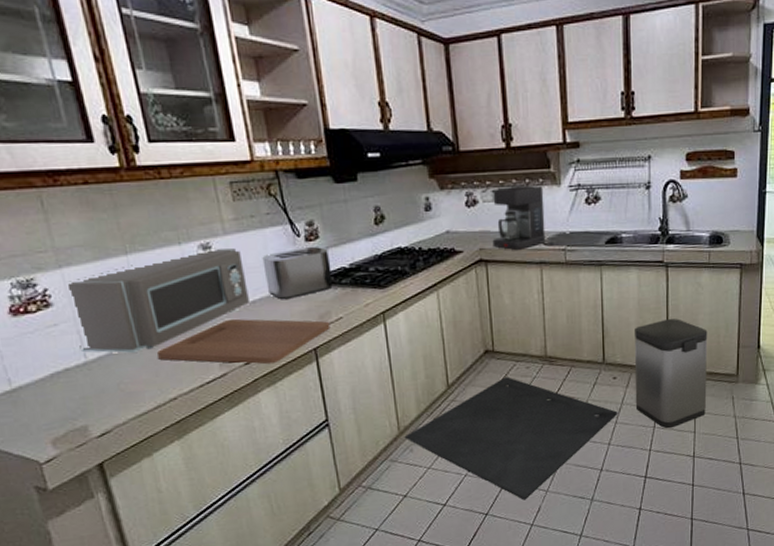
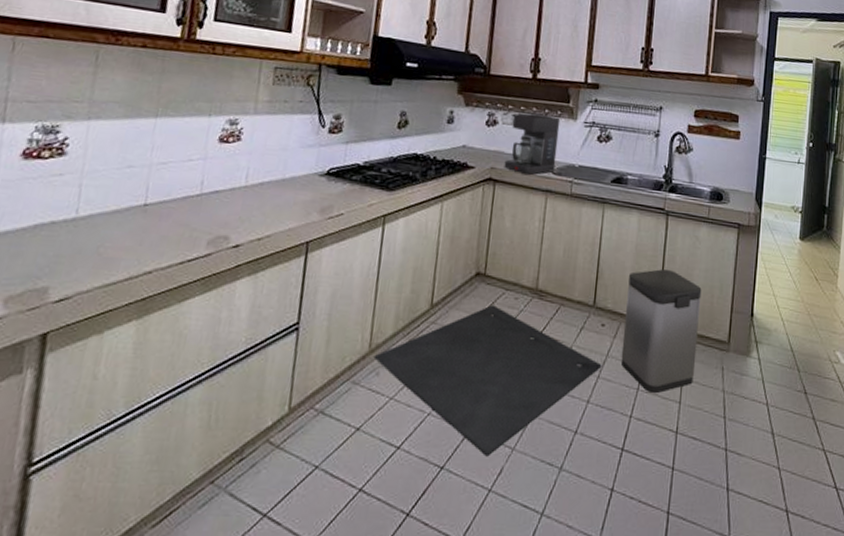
microwave: present [68,248,249,353] -> none [74,124,264,216]
cutting board: present [157,318,331,365] -> none [148,197,330,252]
toaster: present [262,247,335,300] -> none [278,138,348,187]

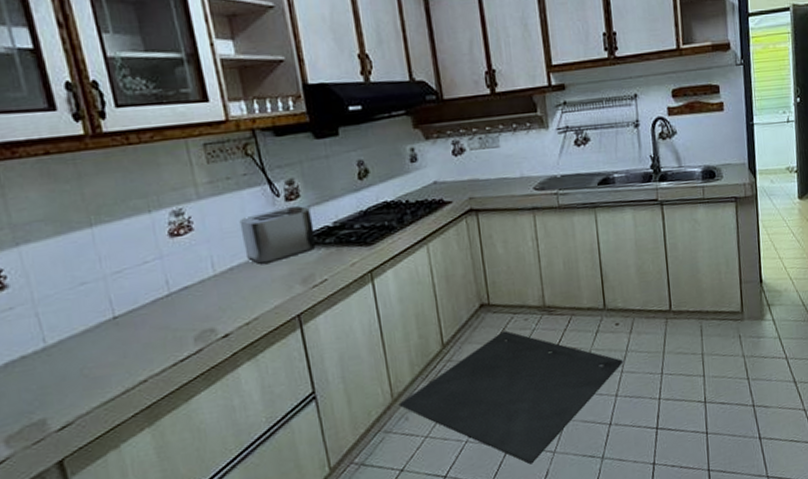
toaster: none [278,138,348,187] -> present [239,206,319,265]
coffee maker: present [504,113,561,175] -> none [479,130,537,197]
pedal bin: present [621,269,702,393] -> none [634,257,714,374]

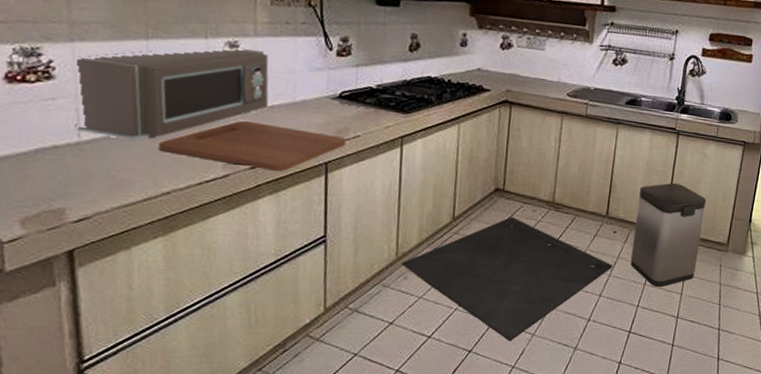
microwave: none [26,213,226,337] -> present [75,46,269,140]
cutting board: none [125,284,315,340] -> present [159,120,347,172]
toaster: present [239,206,319,265] -> none [288,61,360,110]
pedal bin: none [634,257,714,374] -> present [630,183,707,287]

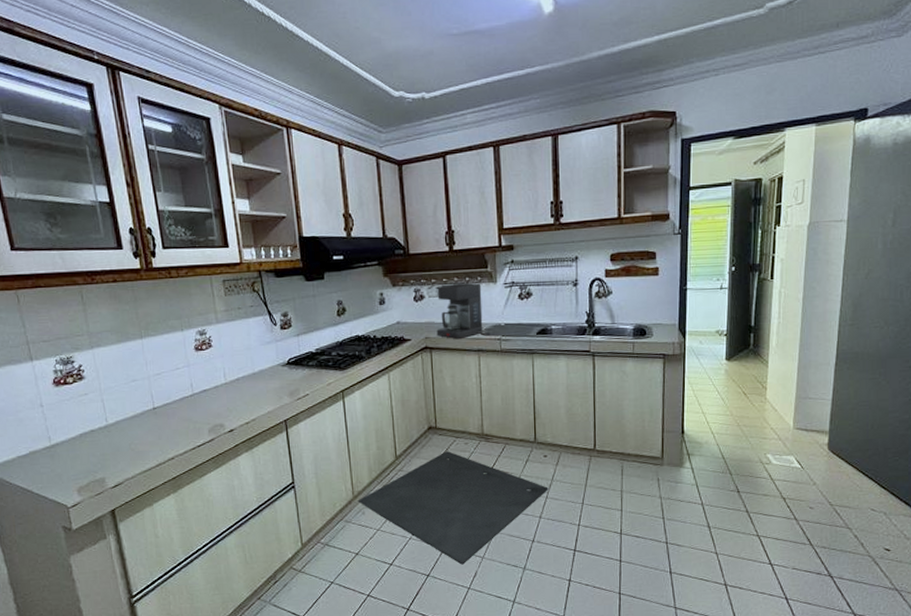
microwave: present [75,46,269,140] -> none [97,334,234,419]
cutting board: present [159,120,347,172] -> none [161,393,299,433]
coffee maker: none [520,36,576,97] -> present [436,282,483,339]
pedal bin: present [630,183,707,287] -> none [563,403,633,505]

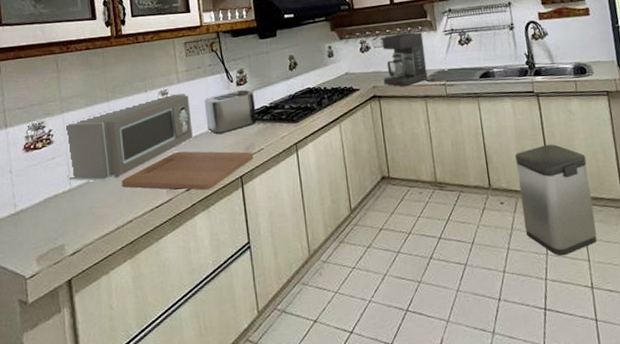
microwave: none [97,334,234,419] -> present [66,93,193,182]
cutting board: none [161,393,299,433] -> present [122,151,254,191]
toaster: none [246,334,304,378] -> present [204,90,259,135]
door mat: present [358,451,549,565] -> none [314,202,509,331]
pedal bin: none [563,403,633,505] -> present [515,144,597,255]

